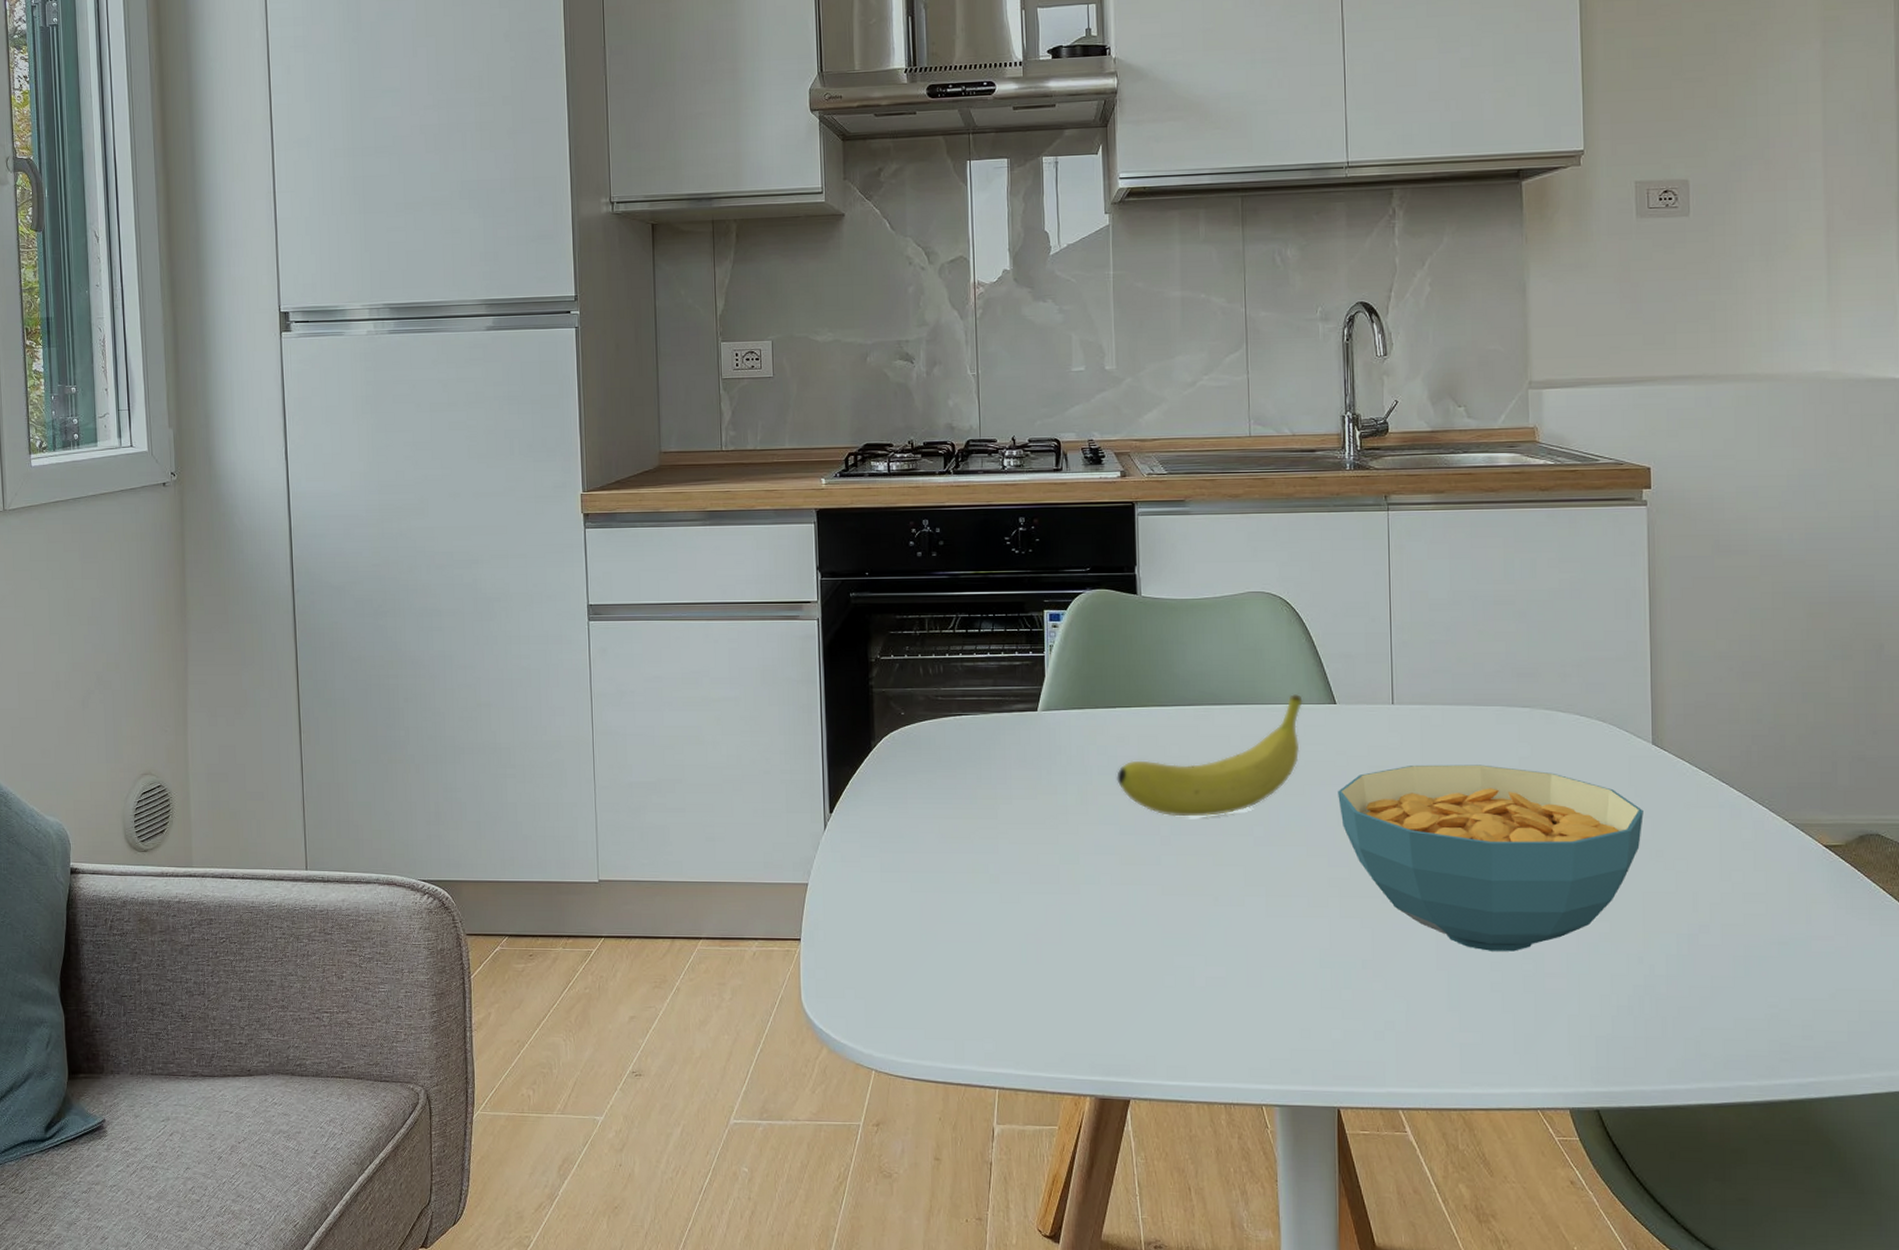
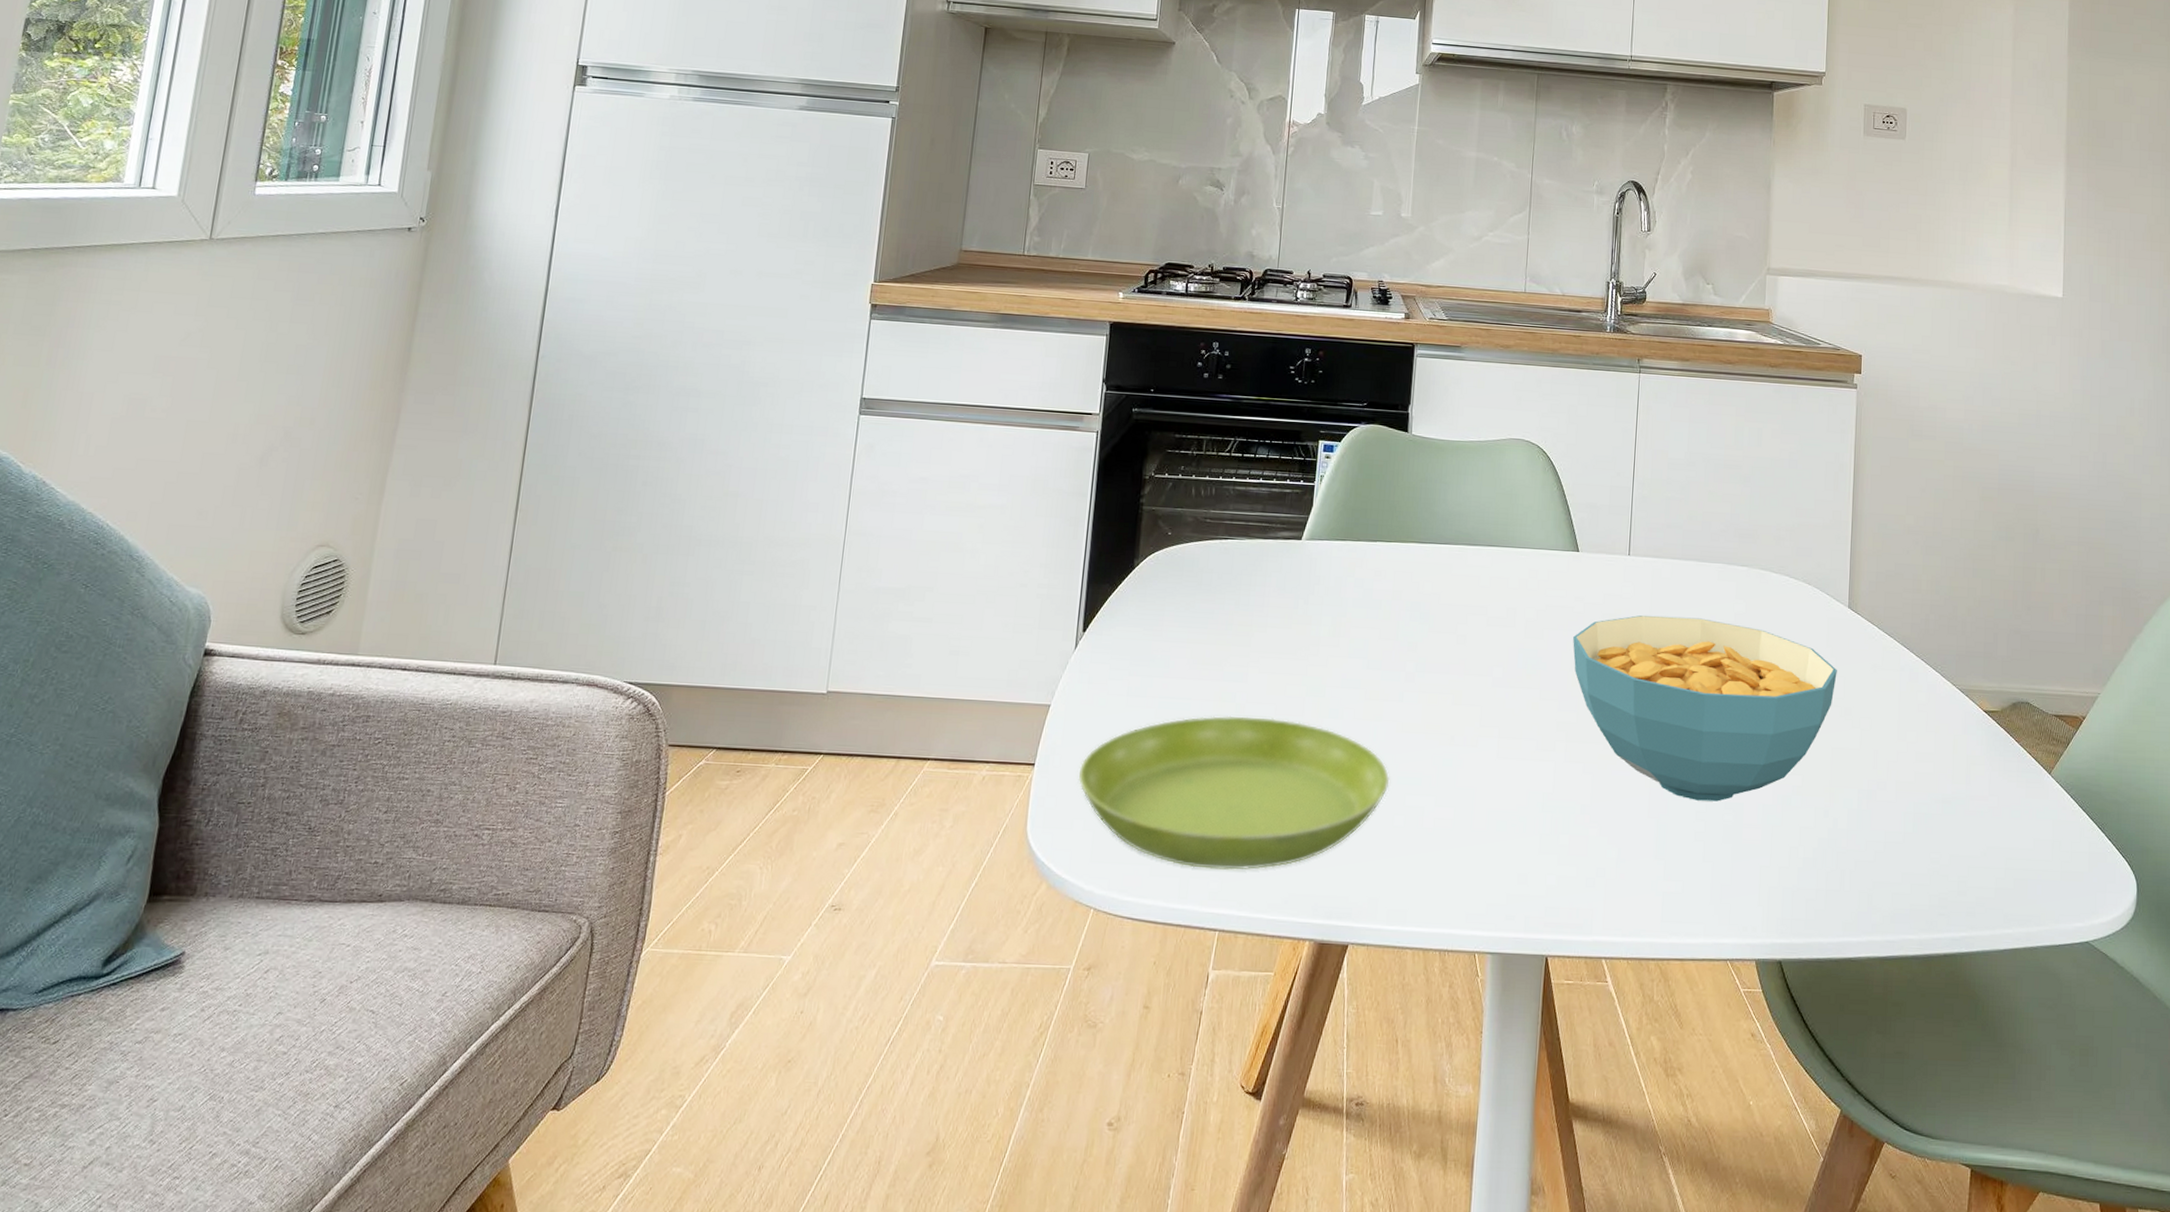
saucer: none [843,886,1156,1032] -> present [1078,715,1390,871]
fruit: present [1116,694,1303,817] -> none [1370,540,1549,656]

